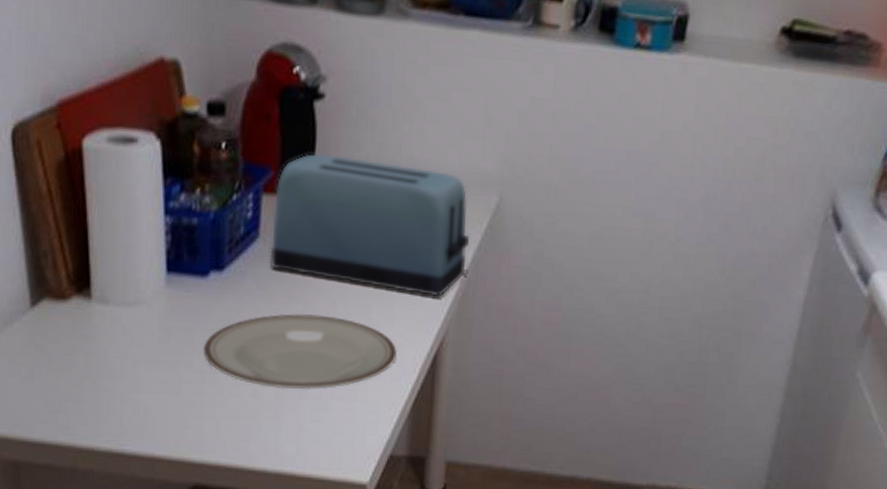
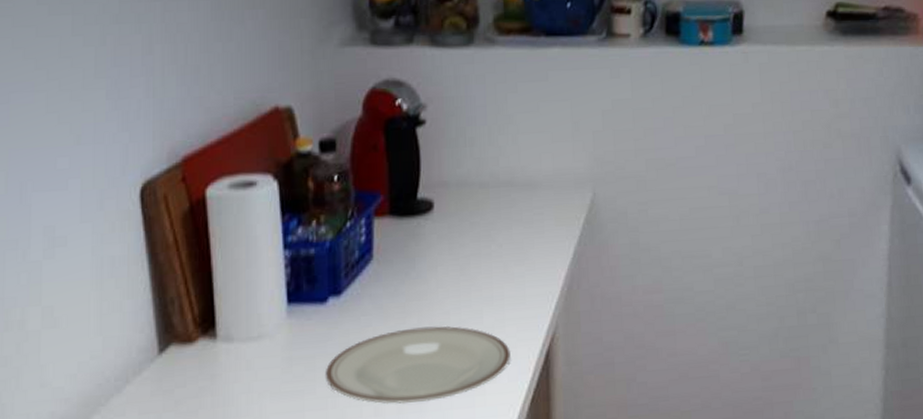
toaster: present [269,153,469,297] -> none [384,173,569,295]

